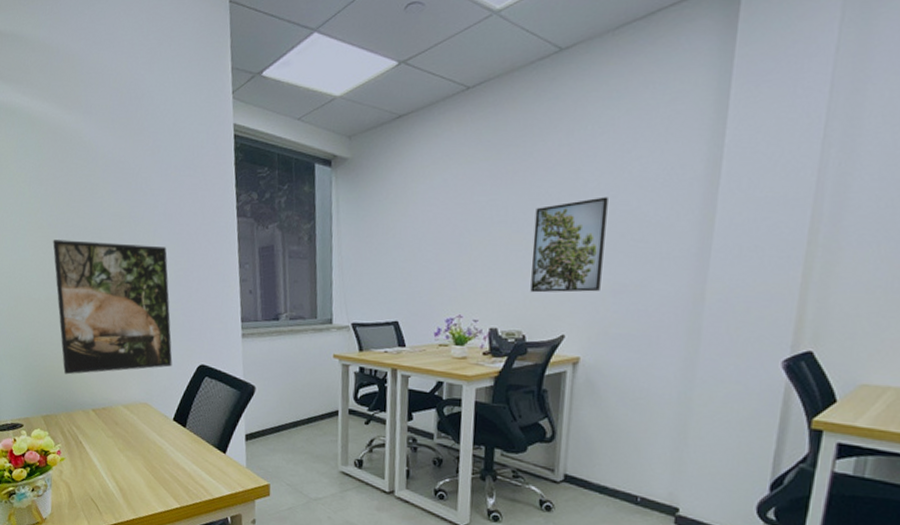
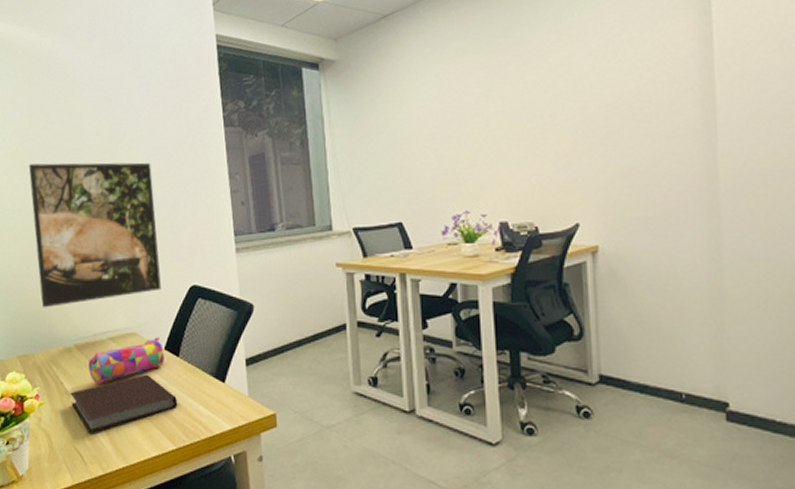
notebook: none [88,440,183,488] -> present [70,374,178,433]
pencil case: none [105,408,173,446] -> present [88,337,165,384]
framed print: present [530,197,608,293] -> none [533,80,609,182]

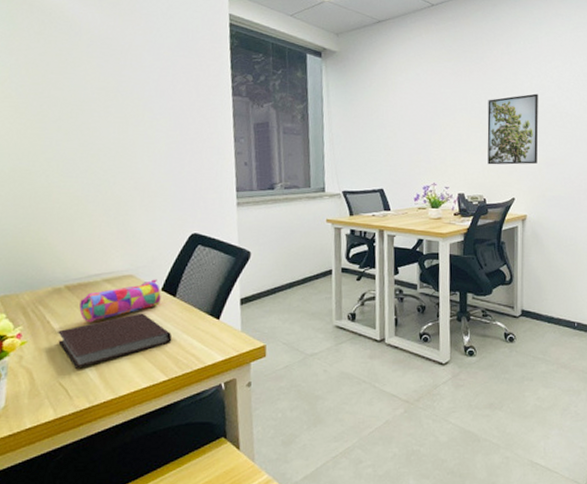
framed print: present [28,162,161,308] -> none [22,110,162,250]
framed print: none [533,80,609,182] -> present [487,93,538,165]

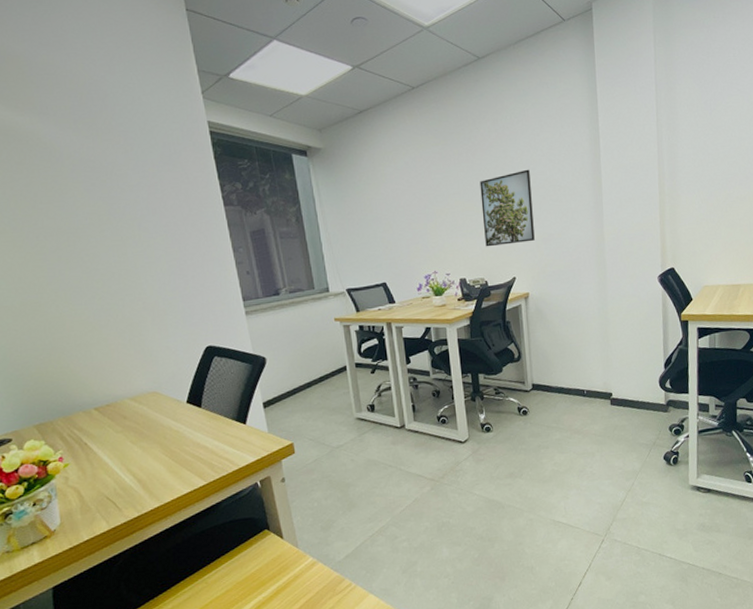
notebook: present [58,313,172,369] -> none [96,425,205,483]
pencil case: present [79,279,161,323] -> none [112,393,188,440]

